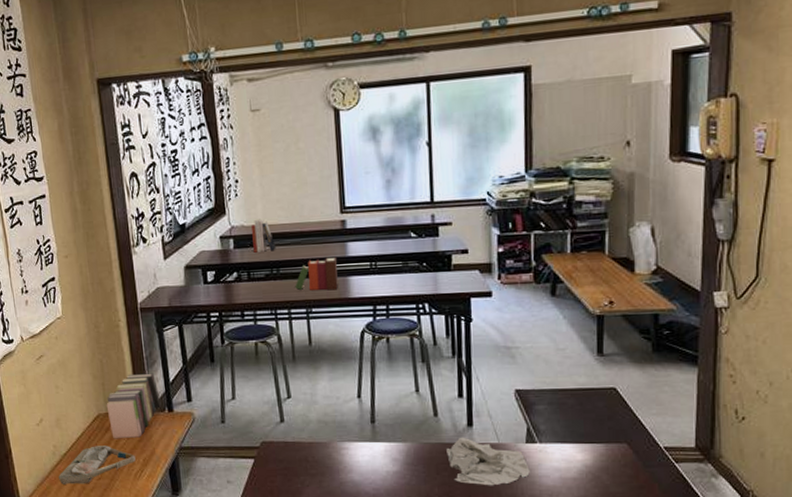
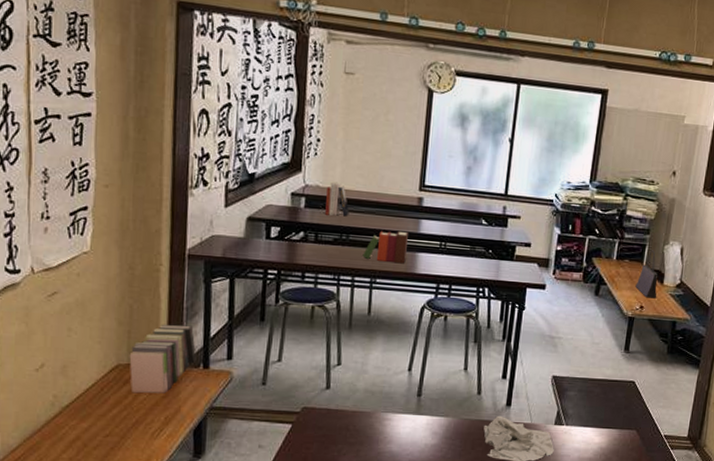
bag: present [59,446,136,484] -> none [54,399,156,441]
tote bag: none [599,235,629,291] -> present [635,250,659,299]

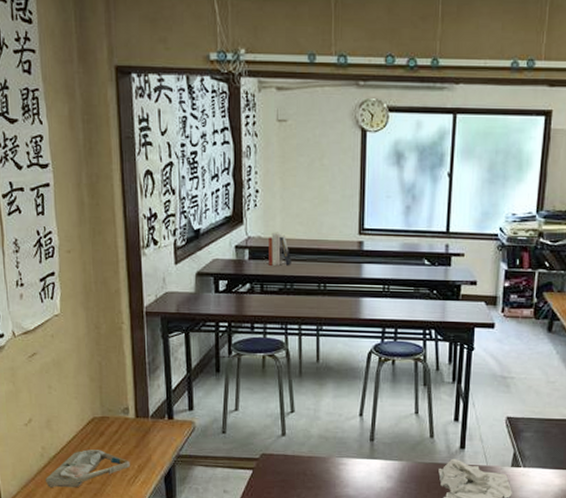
bag: none [54,399,156,441] -> present [46,449,130,488]
books: present [129,324,197,394] -> none [102,378,162,444]
books: present [362,230,408,264] -> none [307,276,351,310]

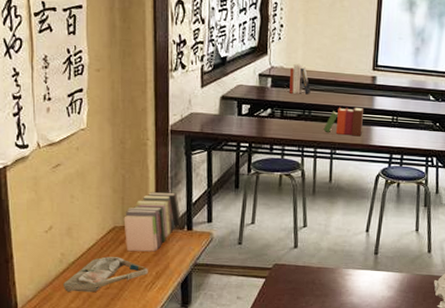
books: none [102,378,162,444] -> present [124,191,181,252]
books: none [307,276,351,310] -> present [323,107,364,137]

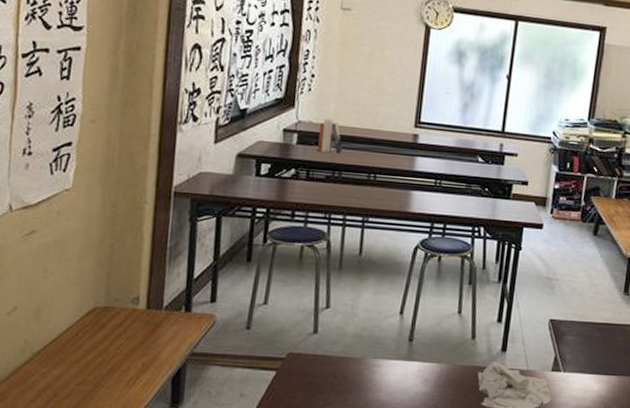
bag: present [64,256,148,293] -> none [23,344,133,390]
books: present [124,191,181,252] -> none [107,264,179,339]
books: present [323,107,364,137] -> none [355,168,403,203]

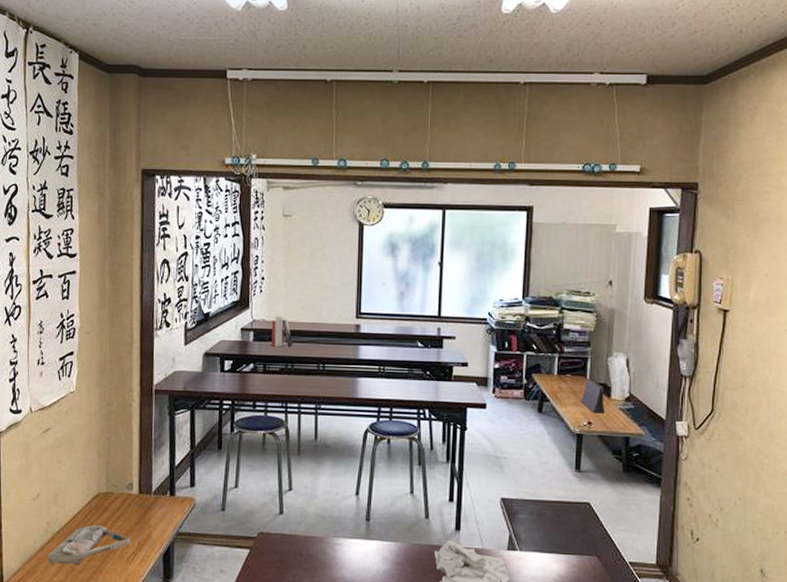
bag: none [23,344,133,390] -> present [48,525,130,565]

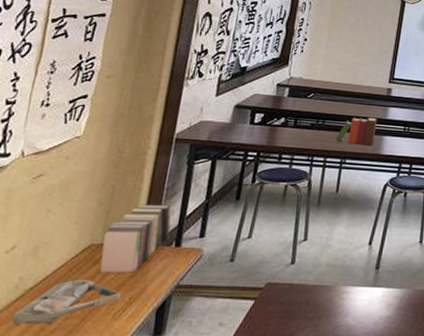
books: none [108,454,164,520] -> present [100,203,171,274]
books: present [272,315,293,347] -> none [305,74,327,105]
books: none [307,357,348,389] -> present [335,117,377,146]

